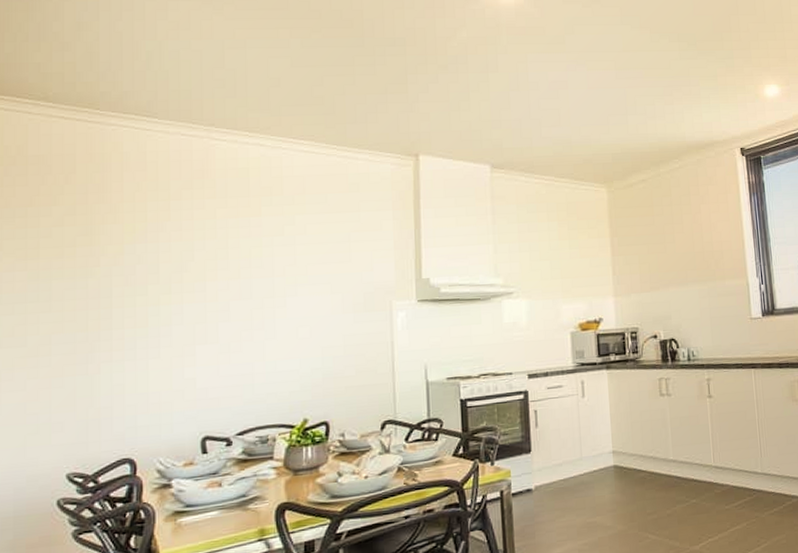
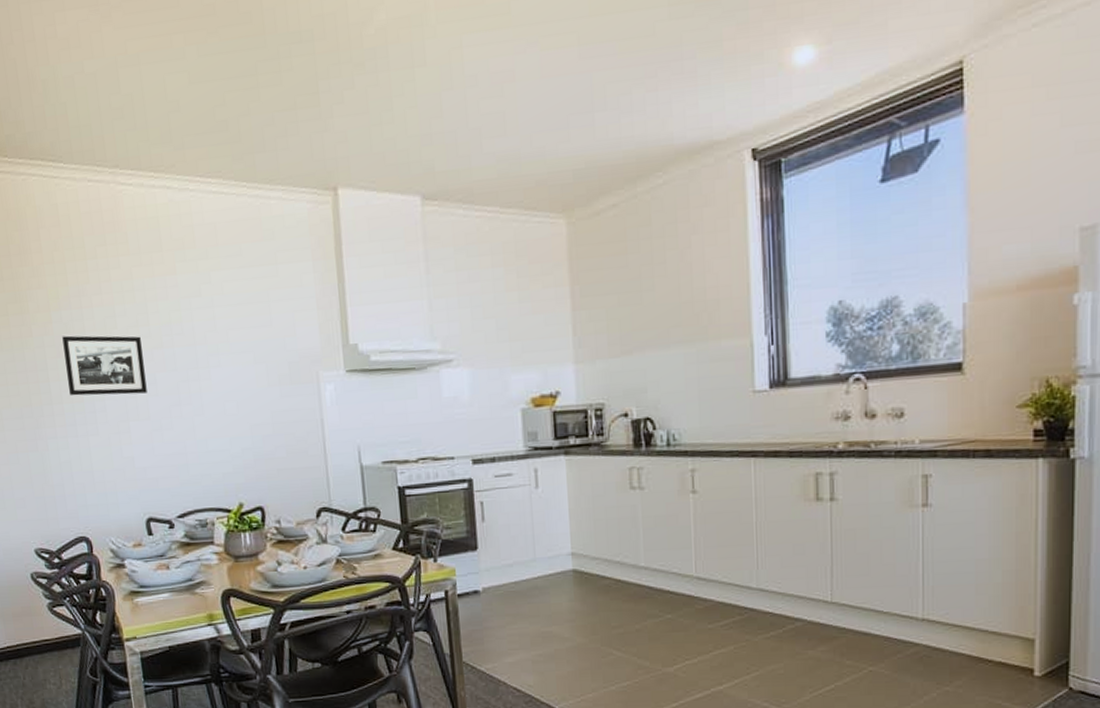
picture frame: none [133,266,218,322] -> present [62,335,147,396]

